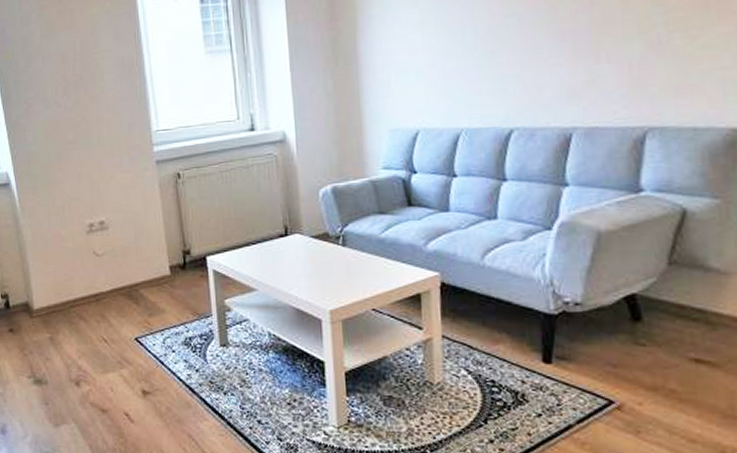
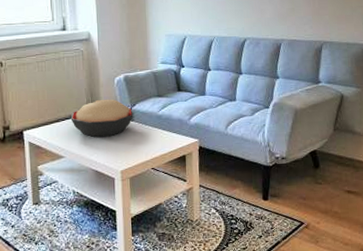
decorative bowl: none [263,217,346,267] -> present [70,99,134,138]

